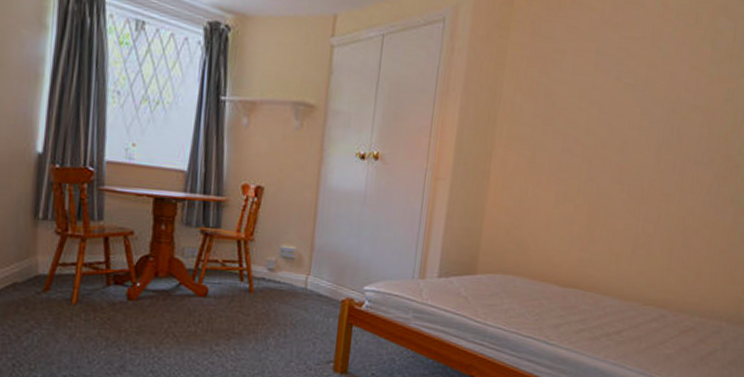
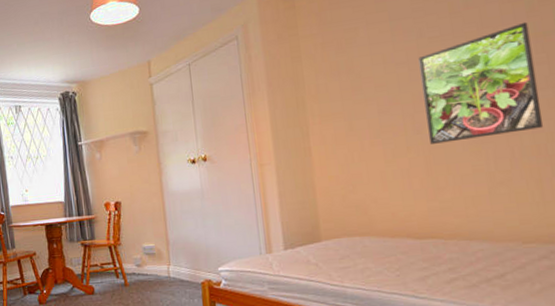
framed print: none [598,93,704,201] -> present [418,21,544,144]

